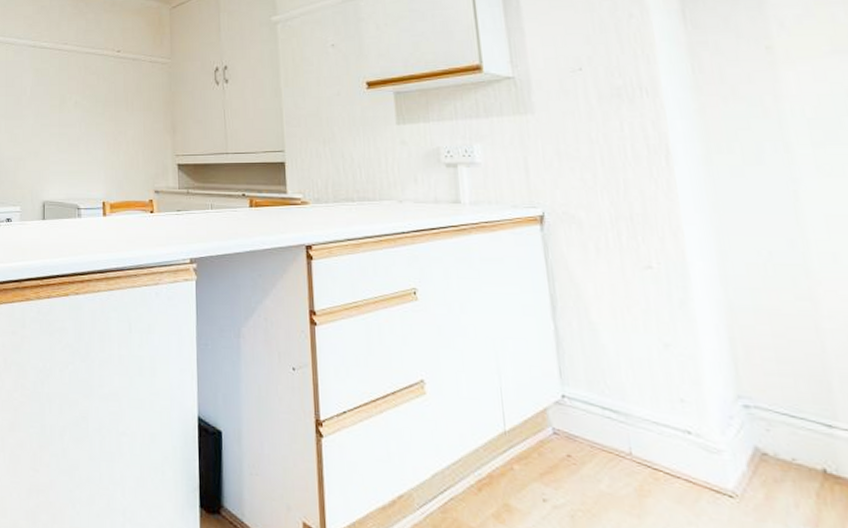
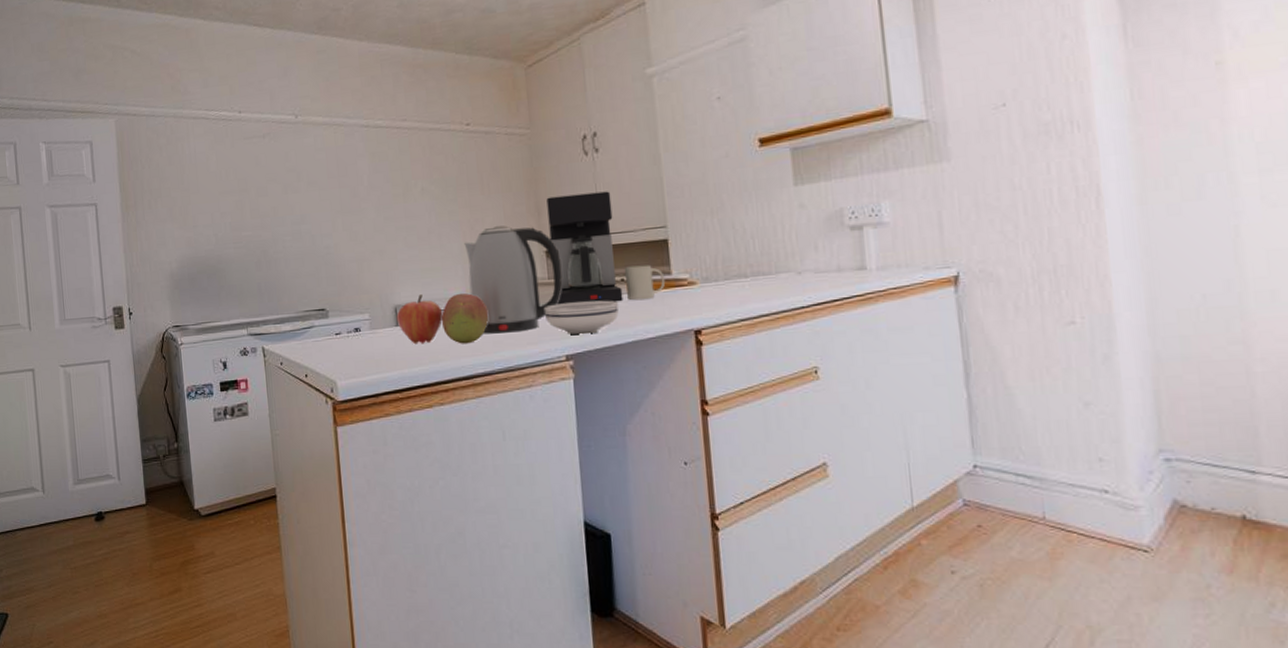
fruit: none [44,193,85,238] -> present [396,294,444,345]
fruit: none [82,195,124,241] -> present [441,293,489,344]
kettle: none [108,139,191,234] -> present [464,225,563,334]
bowl: none [173,211,240,241] -> present [543,300,619,335]
coffee maker: none [181,116,244,214] -> present [546,191,623,305]
mug: none [246,183,282,214] -> present [625,264,666,301]

